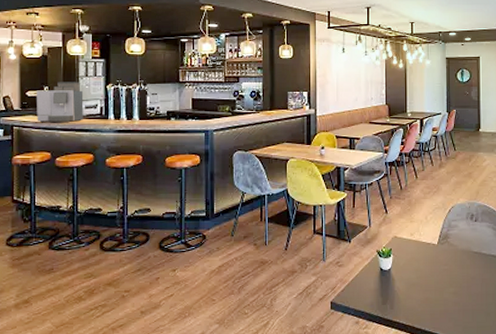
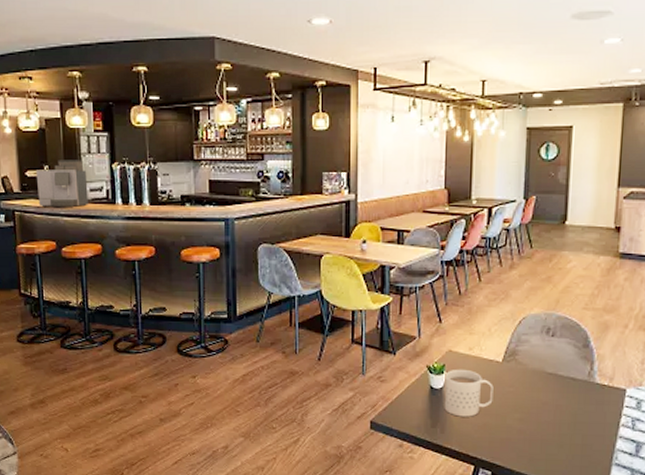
mug: none [392,252,432,294] -> present [444,369,494,417]

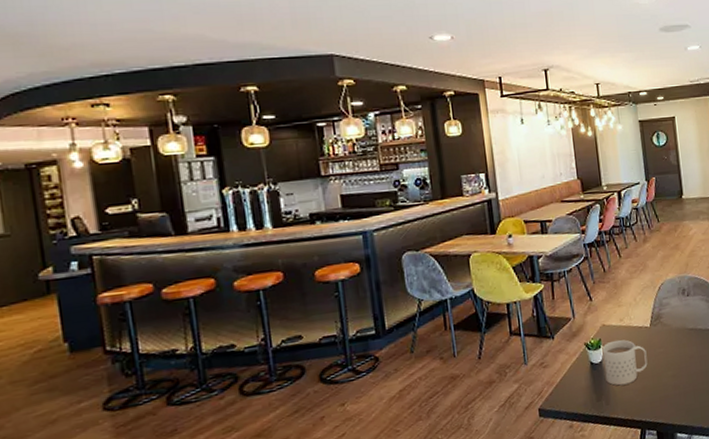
coffee machine: present [35,160,89,208] -> none [119,188,195,247]

